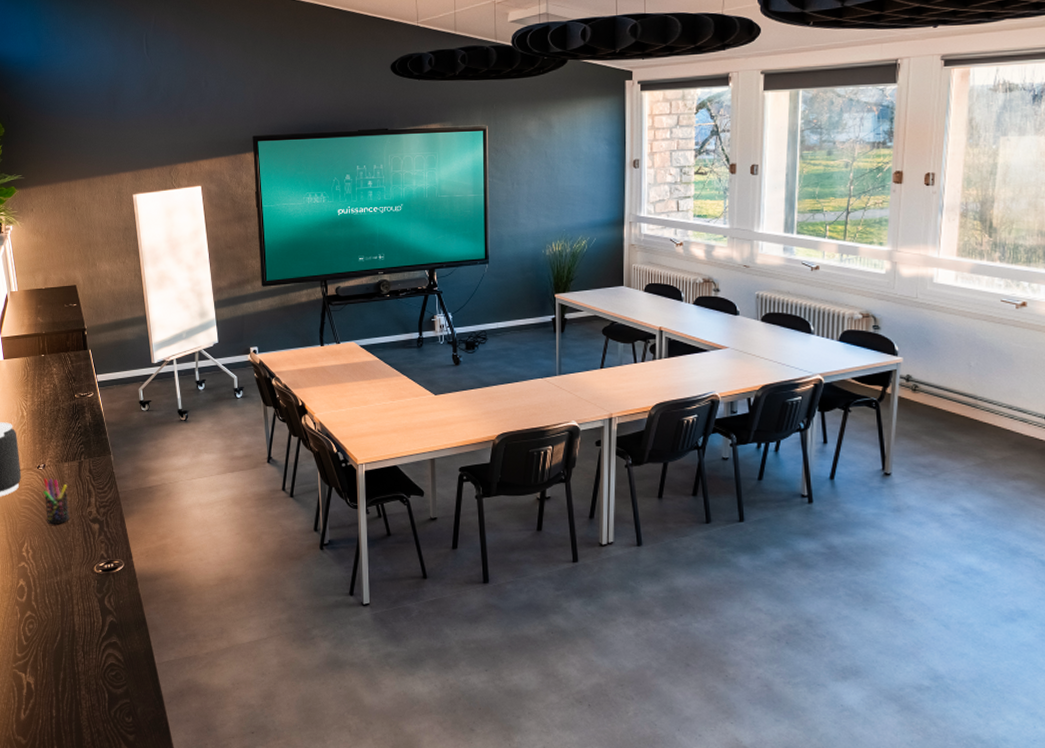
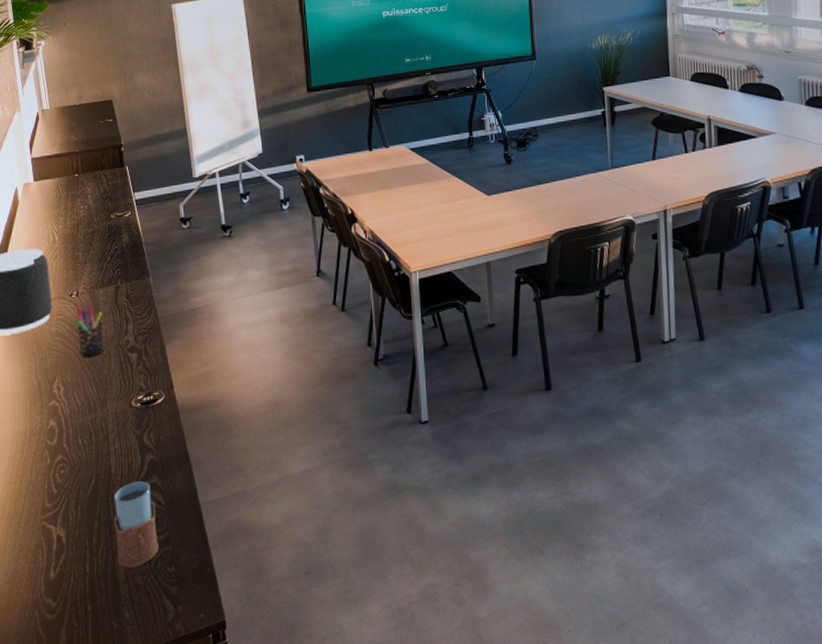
drinking glass: none [77,640,118,715] -> present [113,482,158,568]

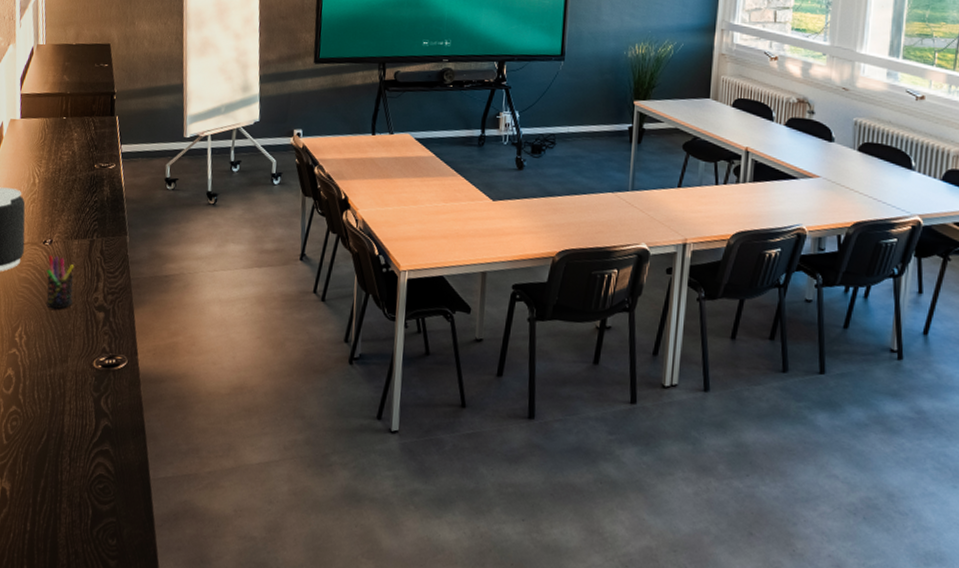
drinking glass: present [113,482,158,568] -> none [59,445,104,534]

